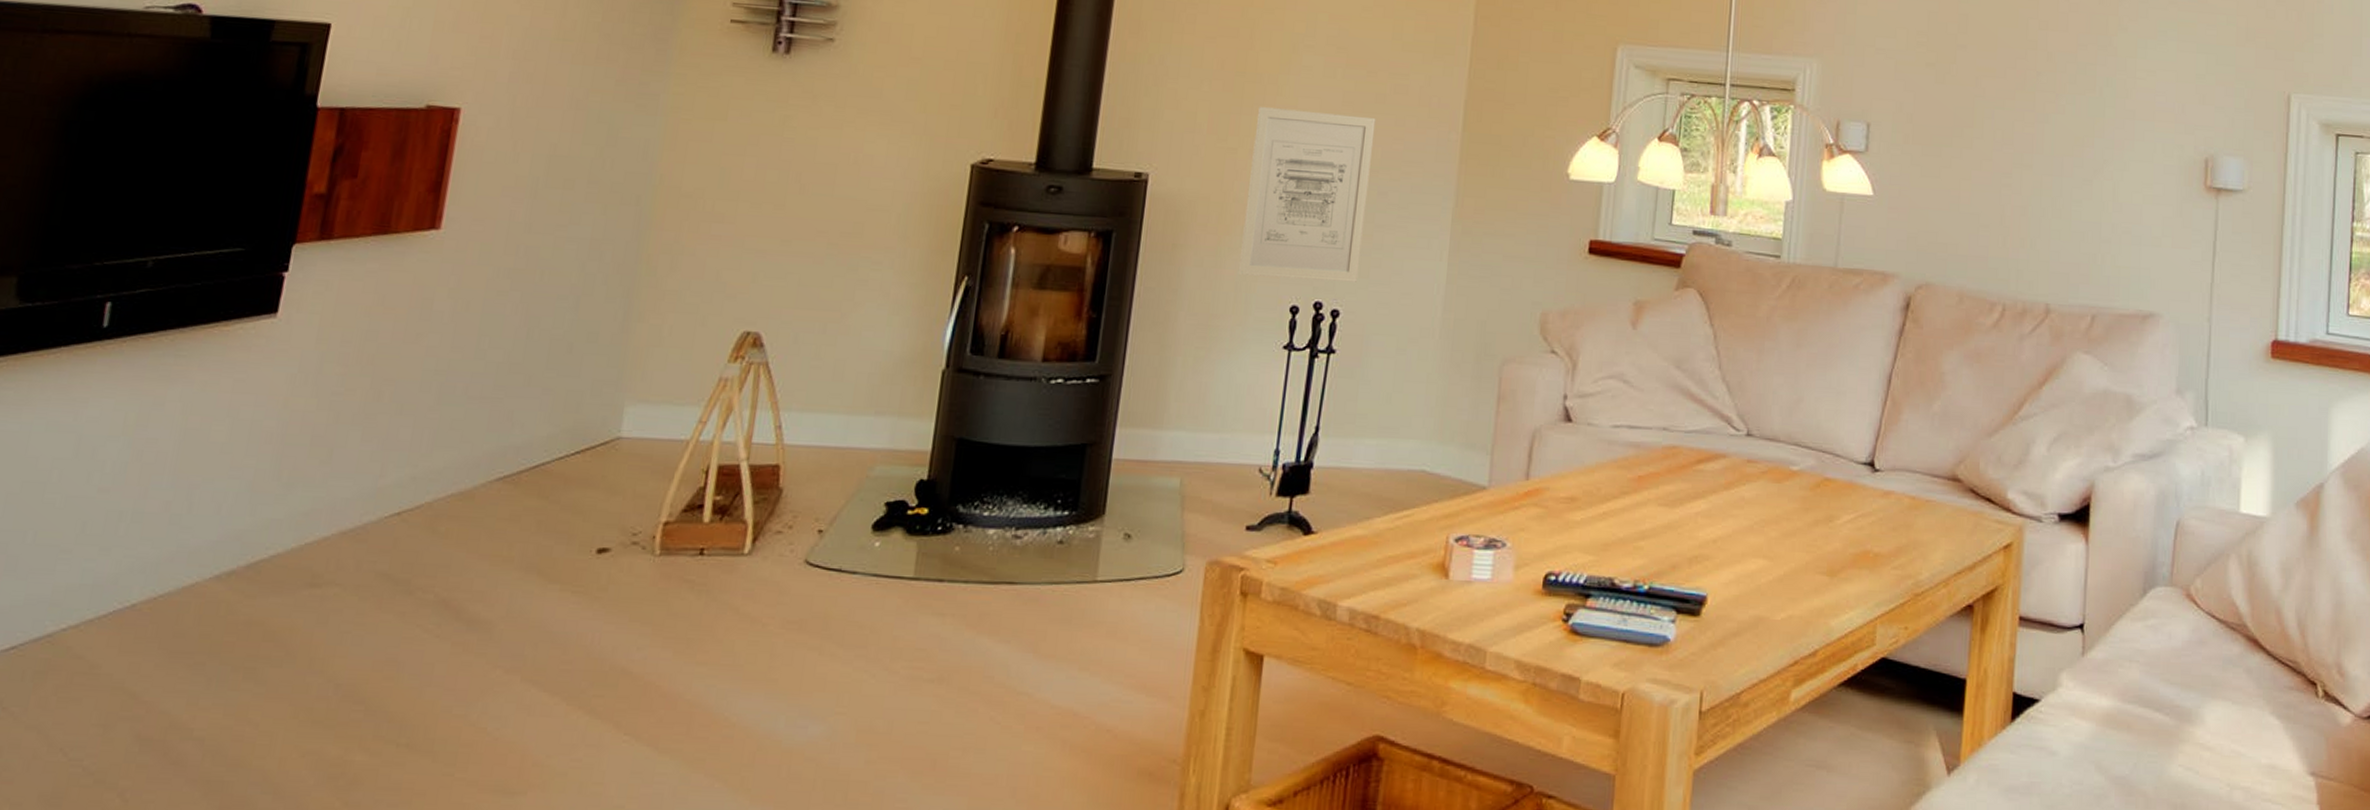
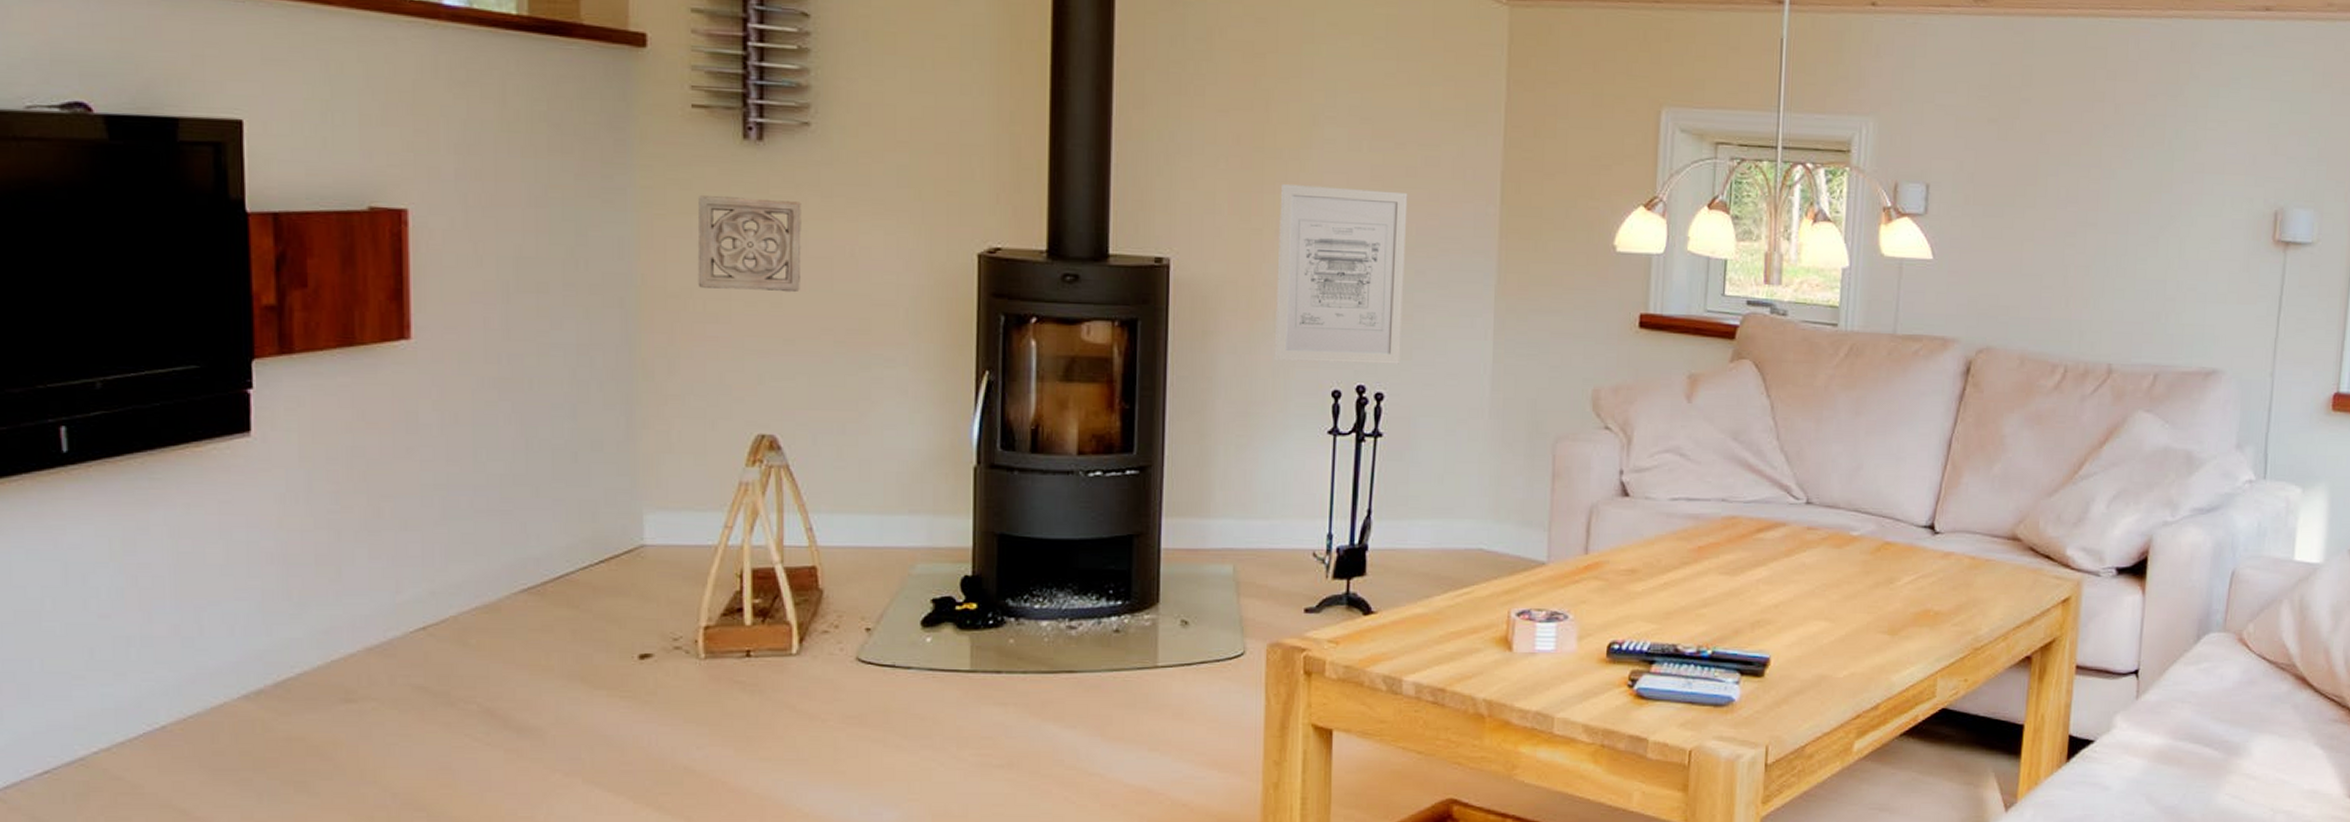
wall ornament: none [710,102,816,196] -> present [697,194,802,293]

